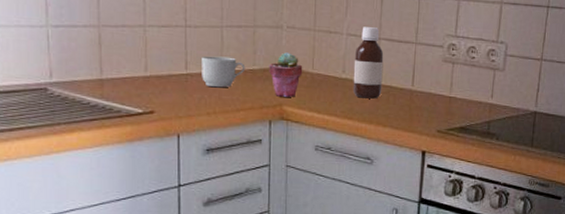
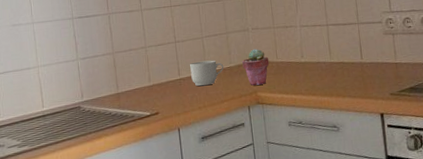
bottle: present [353,27,384,99] -> none [309,17,337,76]

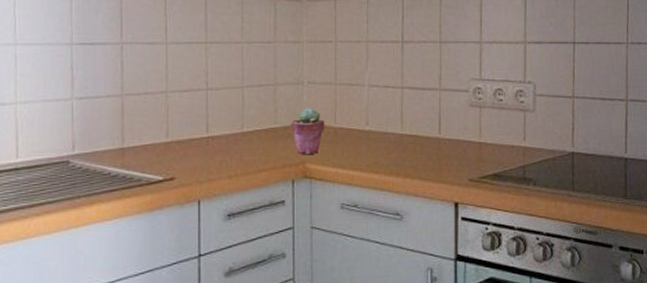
mug: present [190,60,224,86] -> none [223,117,267,149]

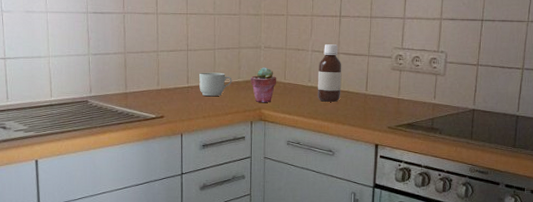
mug: none [223,117,267,149] -> present [199,72,232,97]
bottle: none [377,77,408,150] -> present [317,44,342,102]

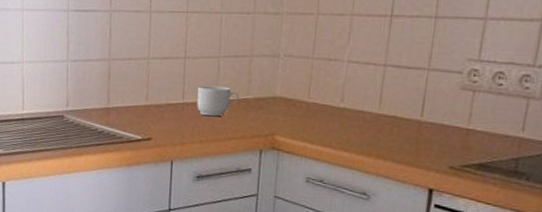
potted succulent: present [250,67,277,102] -> none [263,81,299,127]
bottle: present [317,44,342,102] -> none [351,53,390,130]

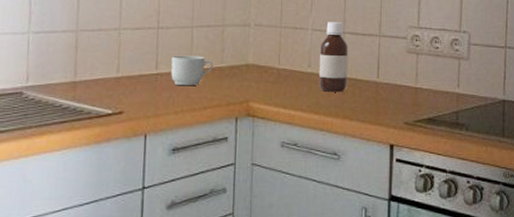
bottle: none [351,53,390,130] -> present [318,22,349,92]

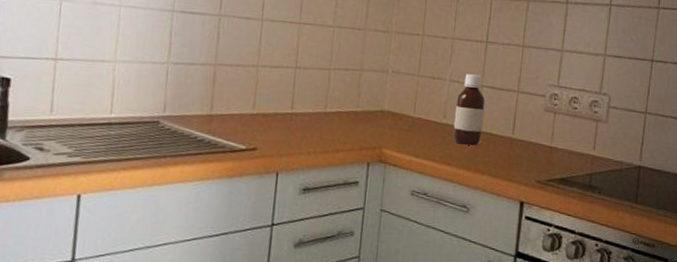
mug: present [171,55,214,86] -> none [306,96,349,128]

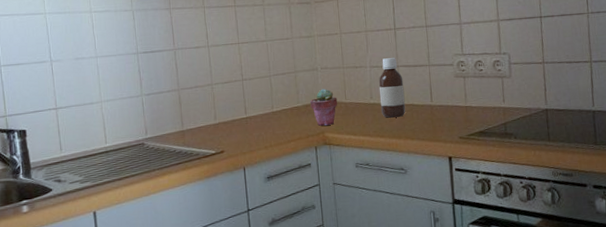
potted succulent: none [371,96,405,140] -> present [310,89,338,126]

